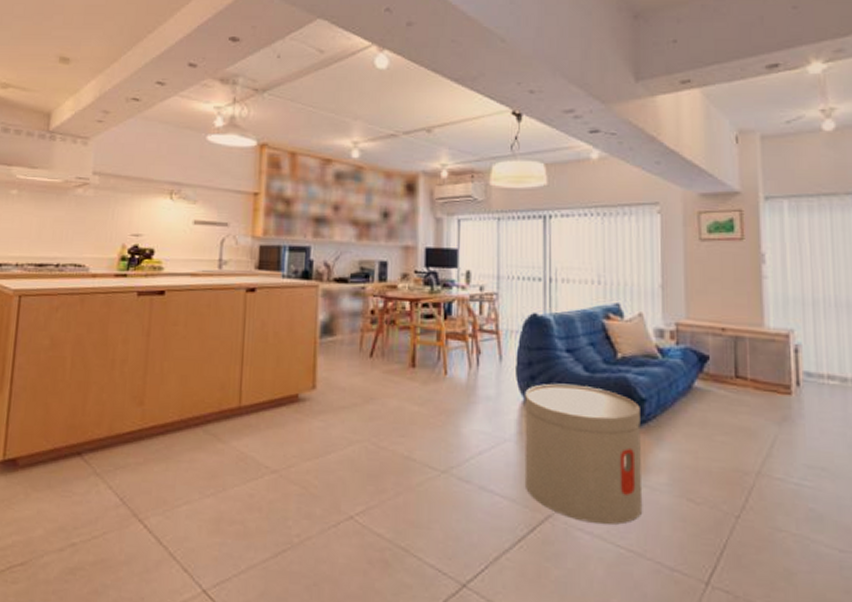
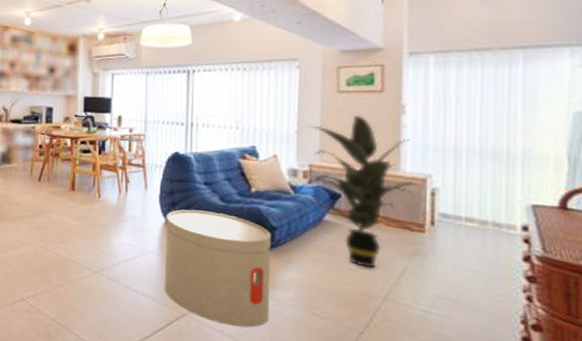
indoor plant: none [672,265,789,440] -> present [304,115,425,268]

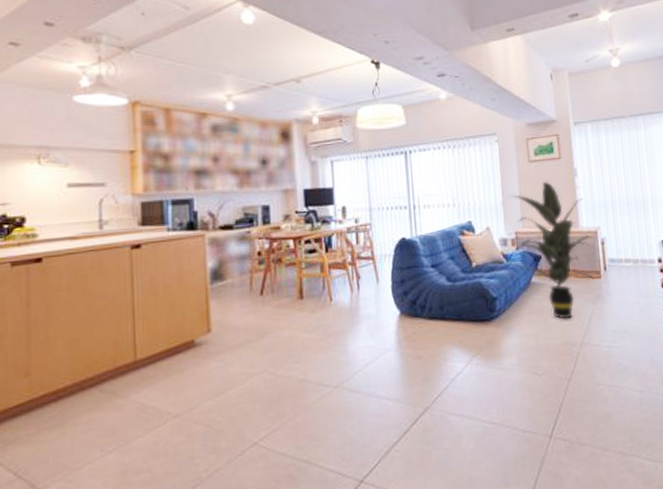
side table: present [164,209,271,328] -> none [400,293,500,407]

